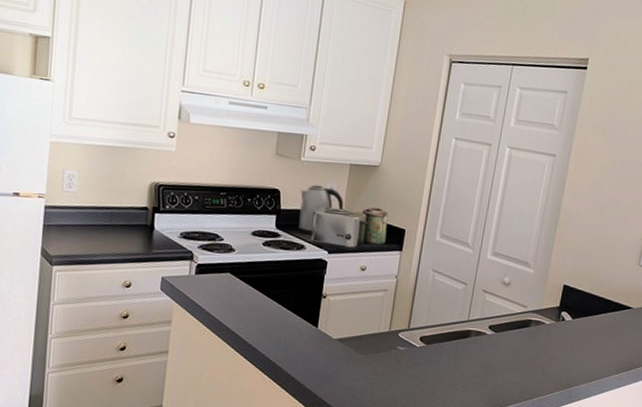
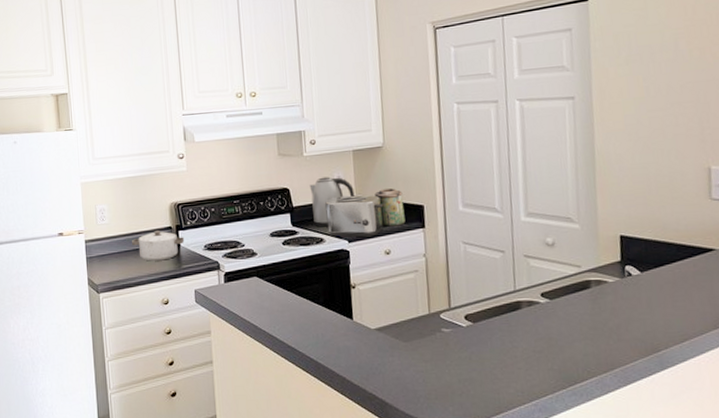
cooking pot: none [100,209,160,242] -> present [132,231,185,261]

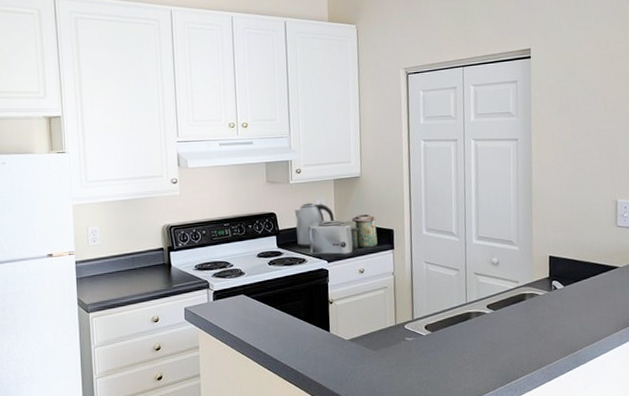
cooking pot: present [132,231,185,261] -> none [124,252,176,281]

